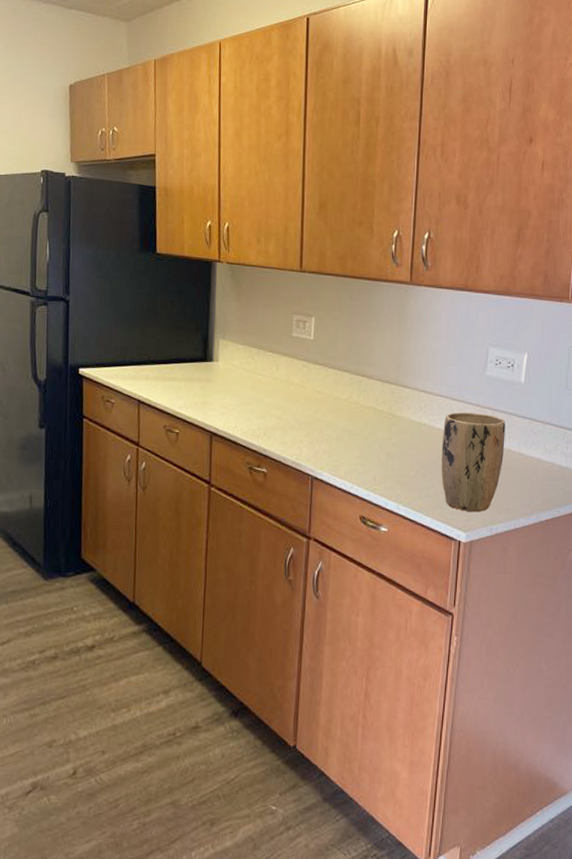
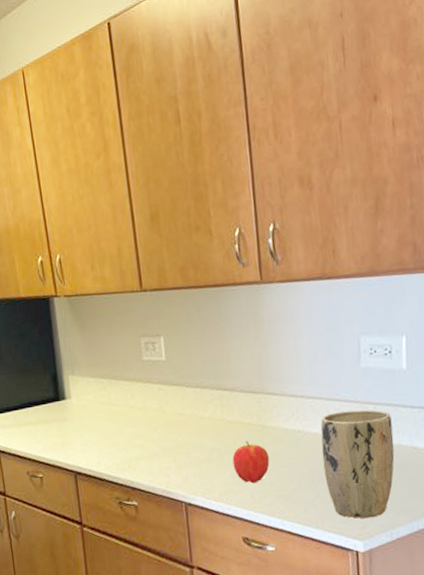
apple: none [361,427,394,467] -> present [232,441,270,484]

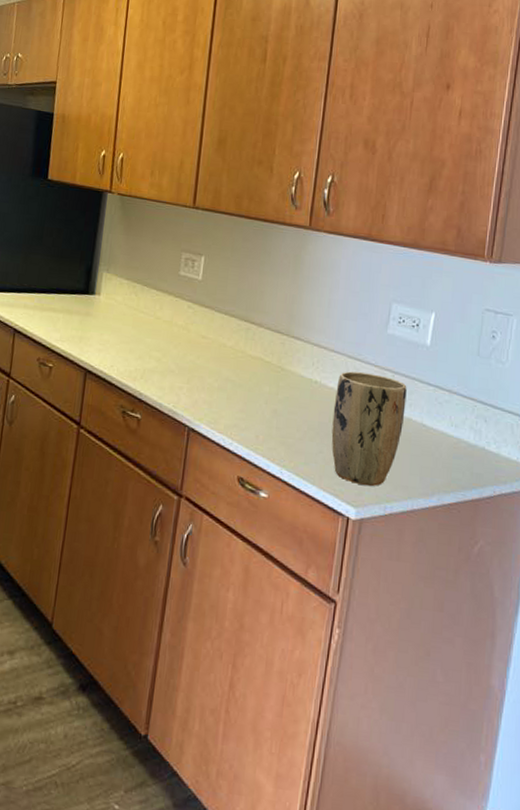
apple: present [232,441,270,484] -> none [244,379,281,424]

